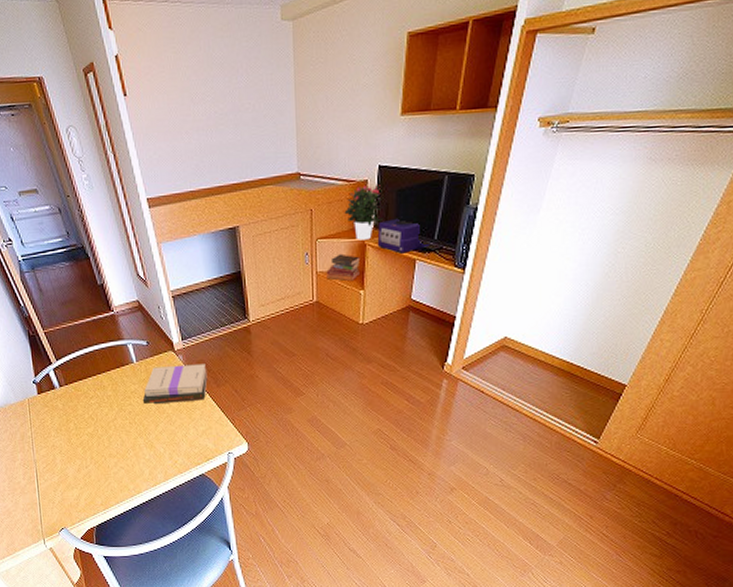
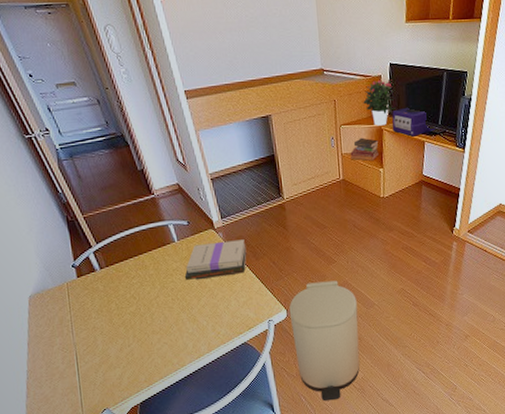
pedal bin: none [250,415,327,545] -> present [289,280,360,402]

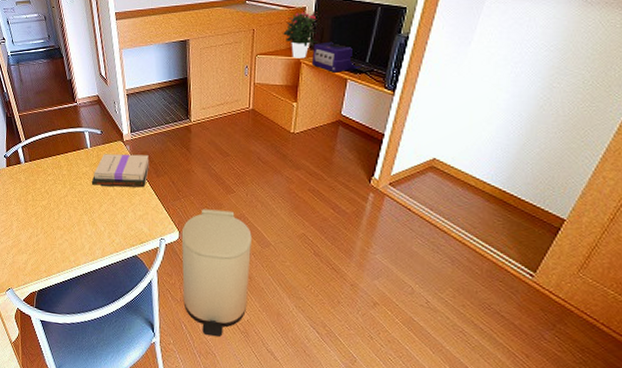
books: present [350,138,379,162] -> none [263,70,294,94]

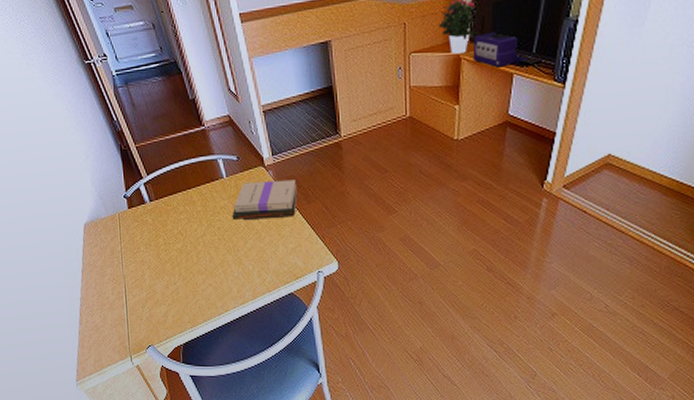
pedal bin: present [181,208,252,338] -> none [341,233,420,369]

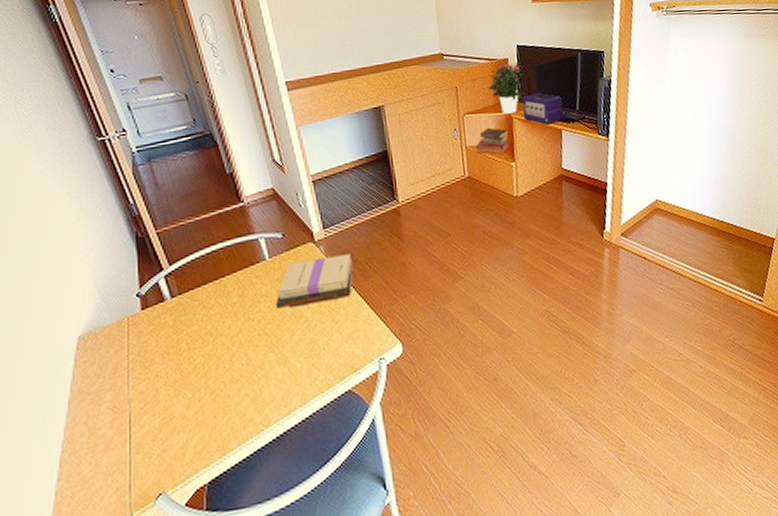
books: none [420,69,454,97] -> present [476,128,509,155]

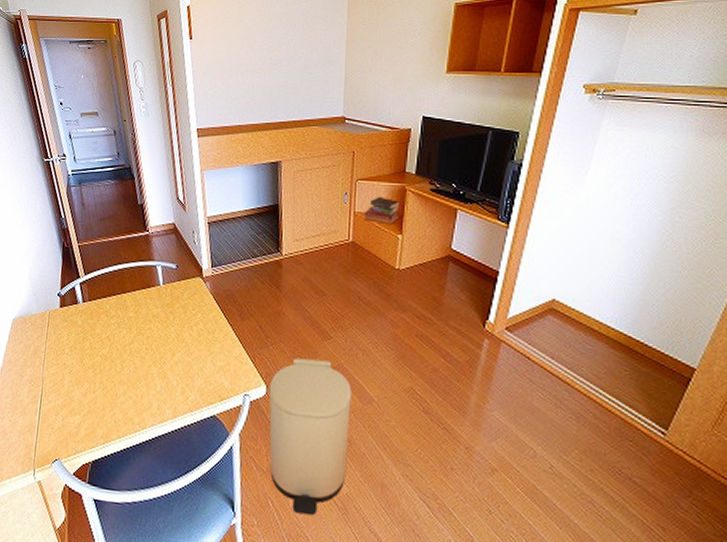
books: present [275,254,354,308] -> none [163,292,233,333]
pedal bin: none [405,302,498,472] -> present [269,358,352,516]
potted flower: present [488,62,526,114] -> none [386,134,427,185]
game console: present [522,92,574,125] -> none [418,167,473,202]

